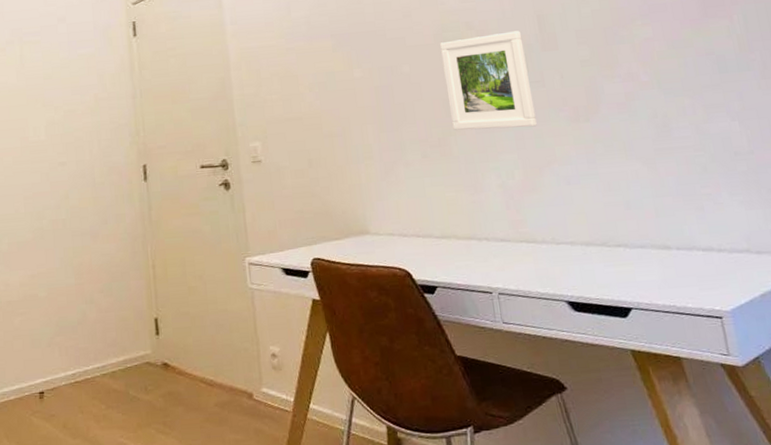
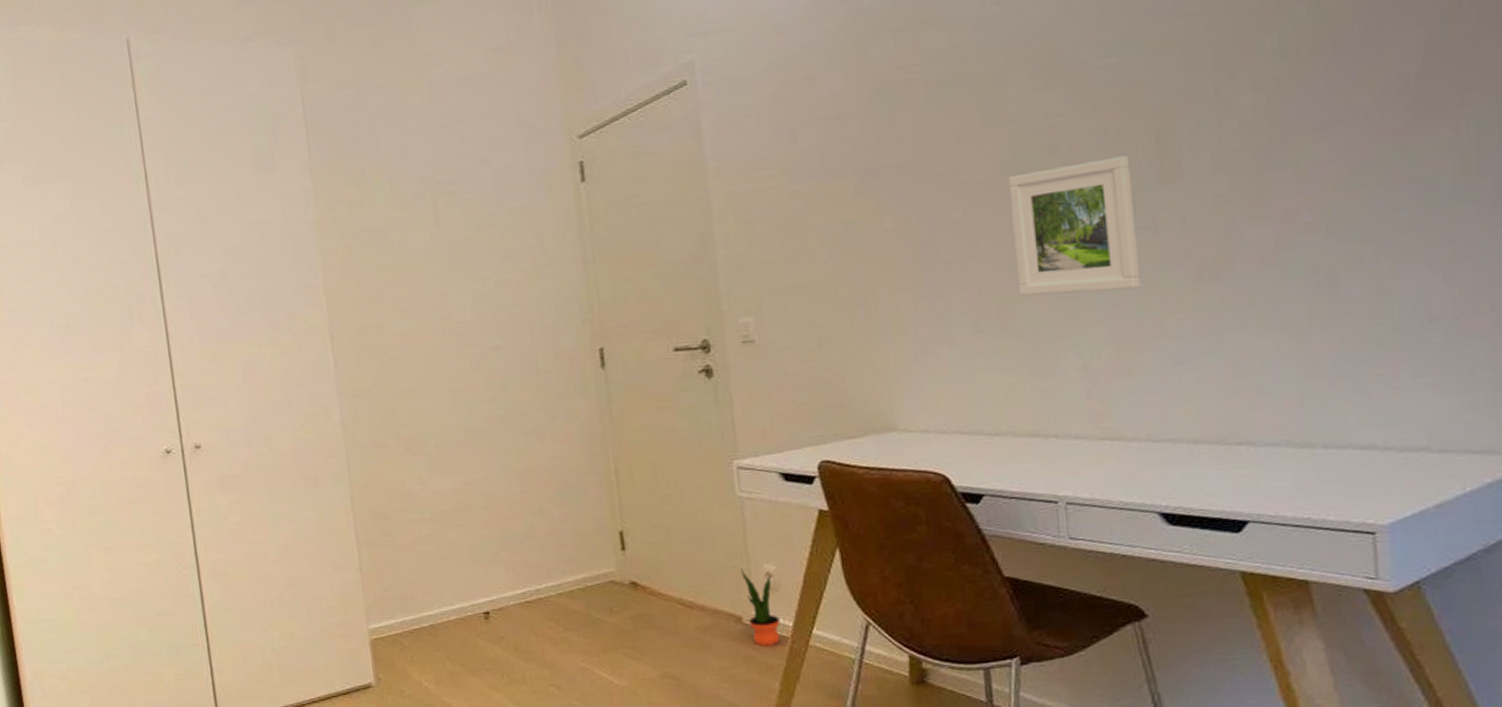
potted plant: none [251,349,284,421] -> present [740,567,780,647]

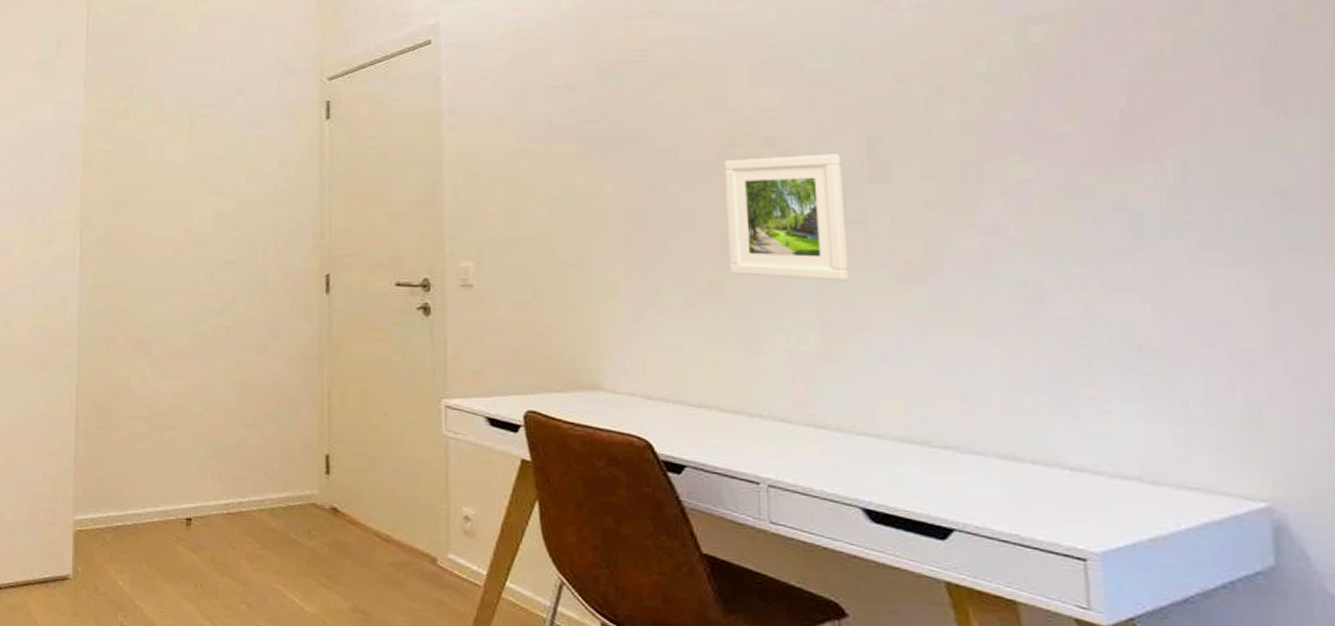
potted plant: present [740,567,780,647] -> none [439,507,474,594]

